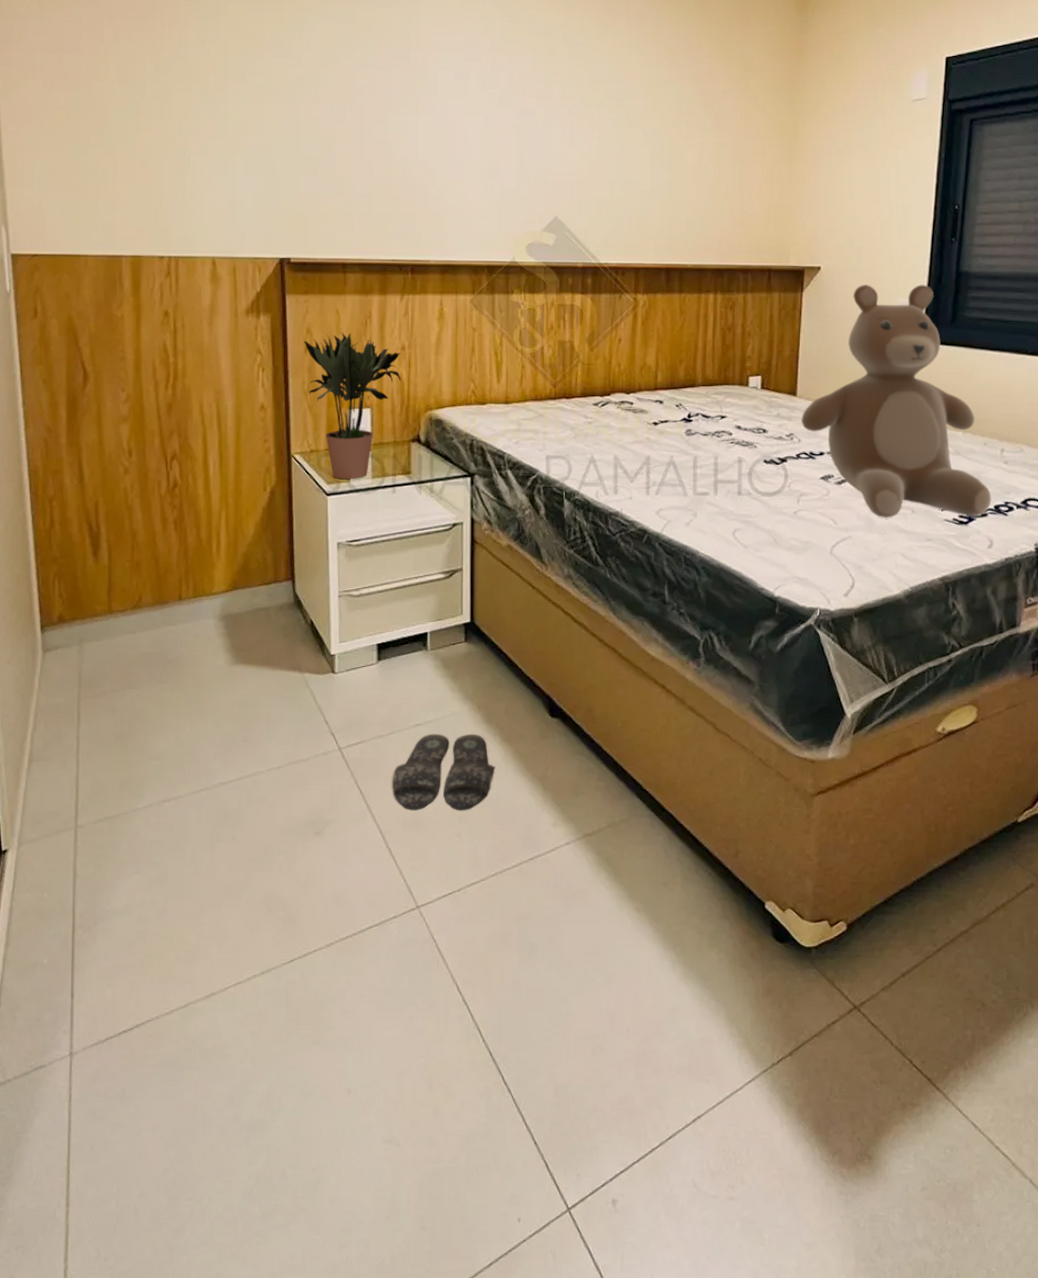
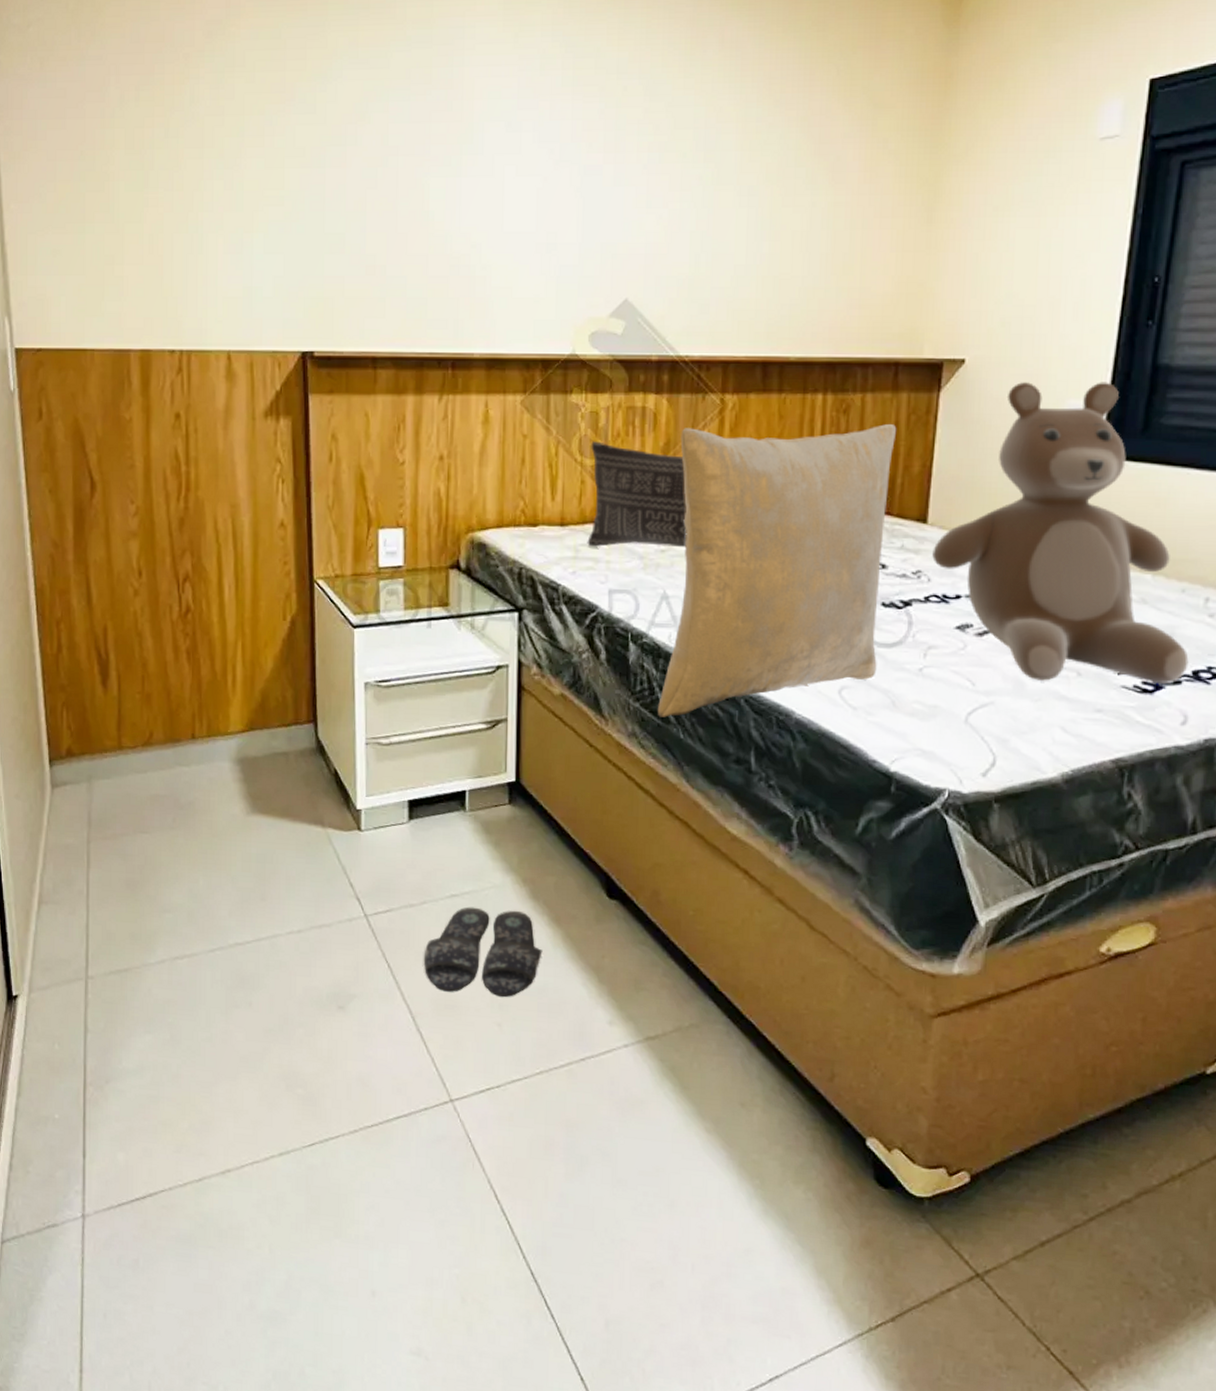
potted plant: present [303,332,401,480] -> none [328,438,439,611]
pillow: none [527,333,609,421] -> present [587,441,687,548]
pillow: none [589,317,771,561] -> present [658,423,897,718]

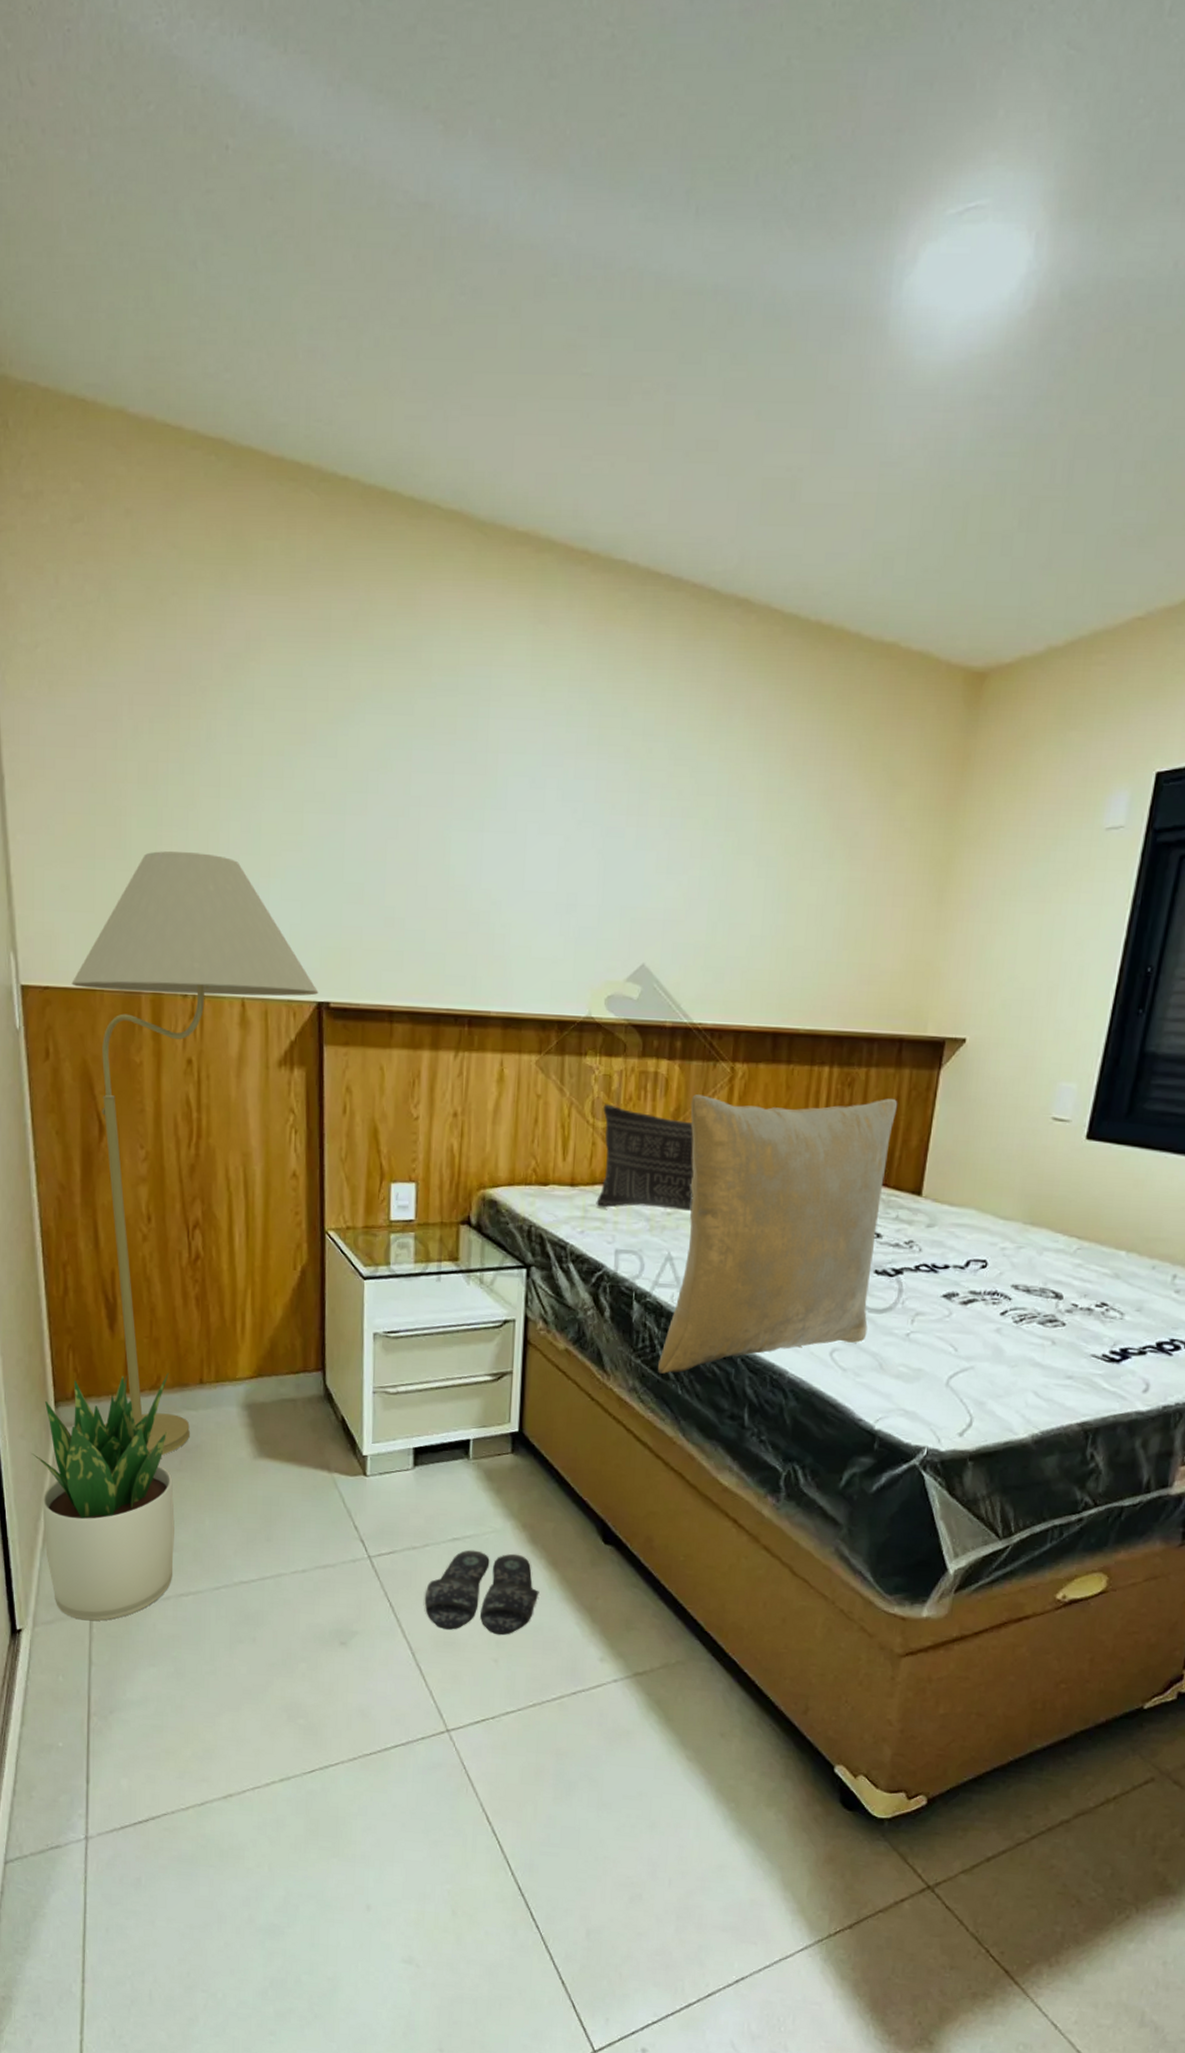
planter: none [27,728,168,986] -> present [32,1372,175,1621]
floor lamp: none [63,212,303,814] -> present [71,851,319,1456]
bear: present [932,382,1189,684] -> none [924,1063,1154,1354]

